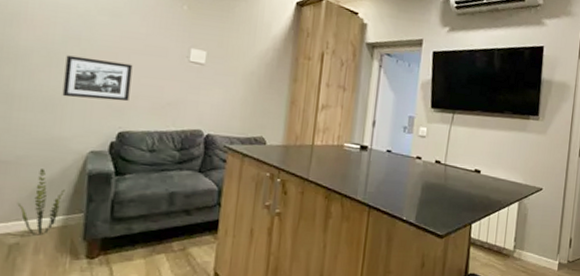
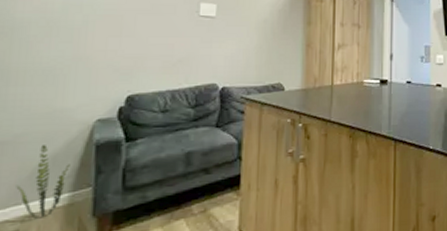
picture frame: present [62,55,133,102] -> none [64,23,140,66]

